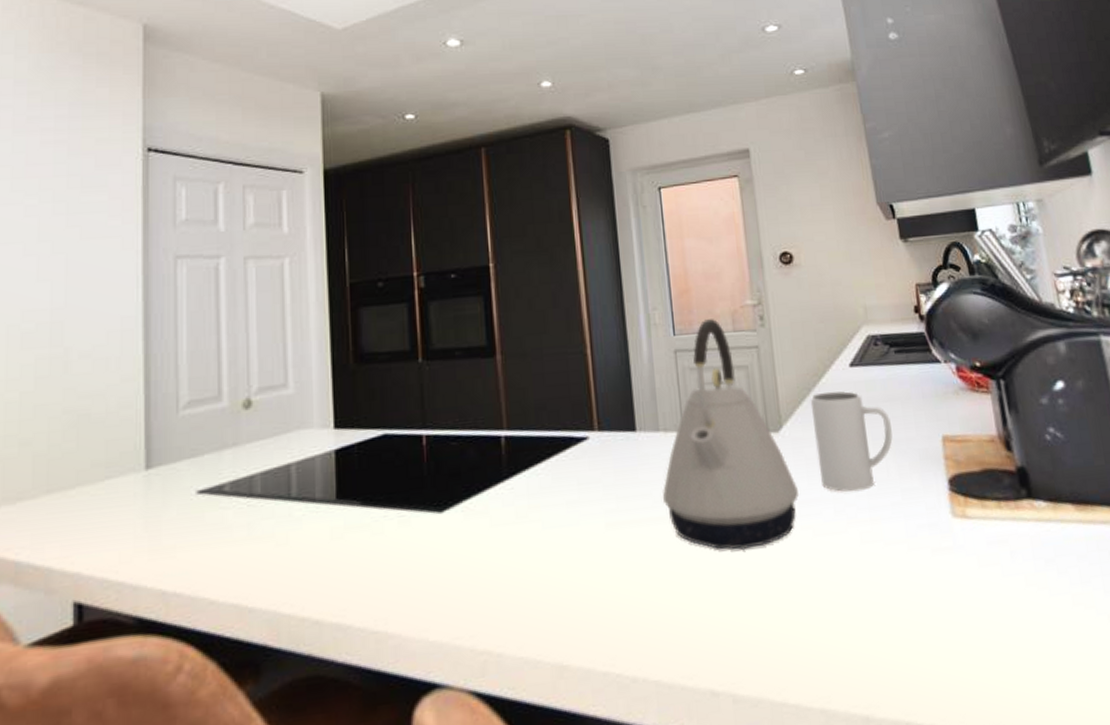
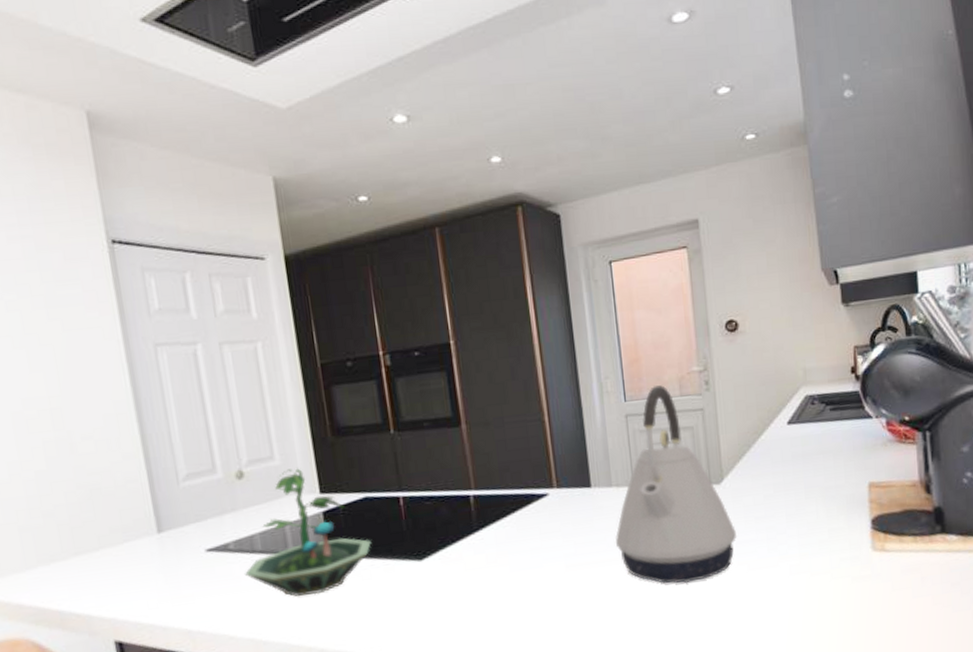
terrarium: none [236,398,386,552] -> present [243,468,371,596]
mug: present [810,391,893,493] -> none [749,446,823,533]

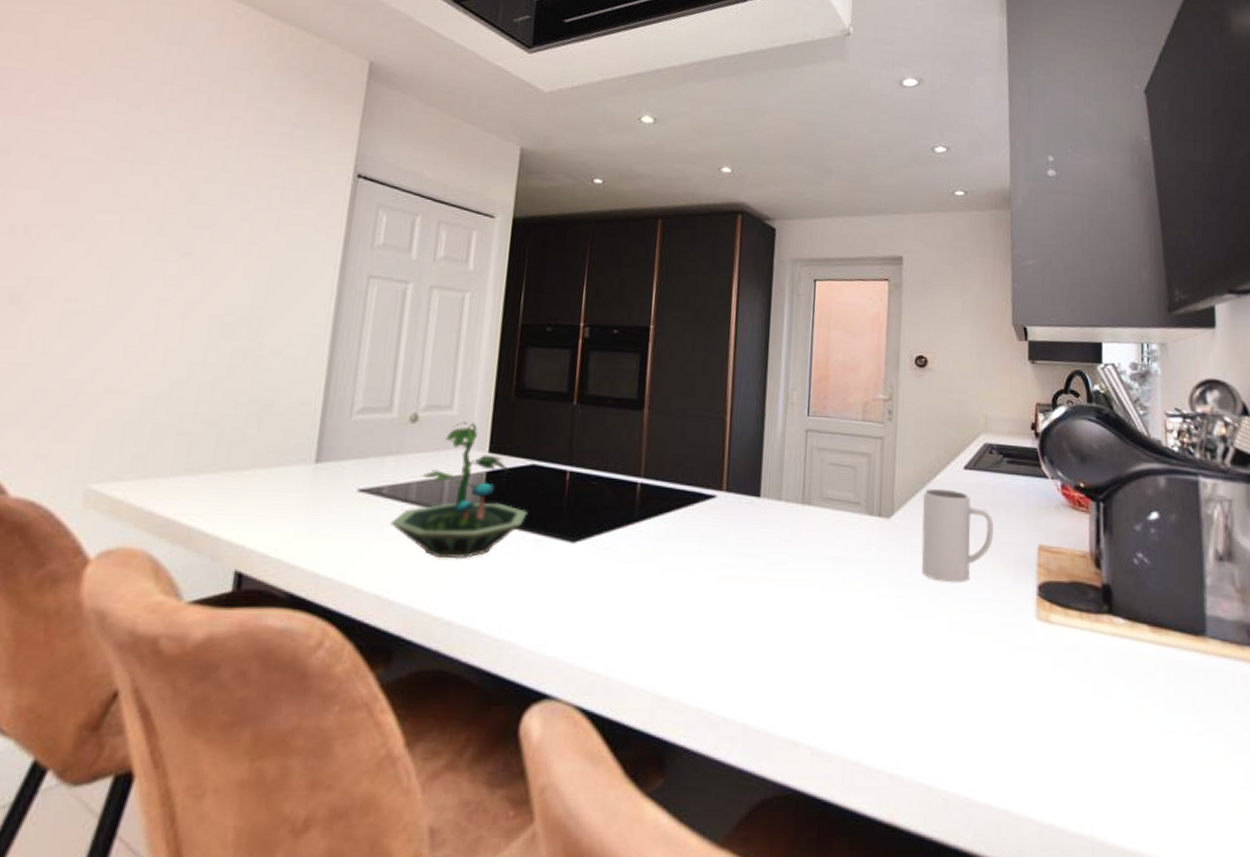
kettle: present [616,385,736,584] -> none [775,406,899,619]
mug: none [749,446,823,533] -> present [921,488,994,583]

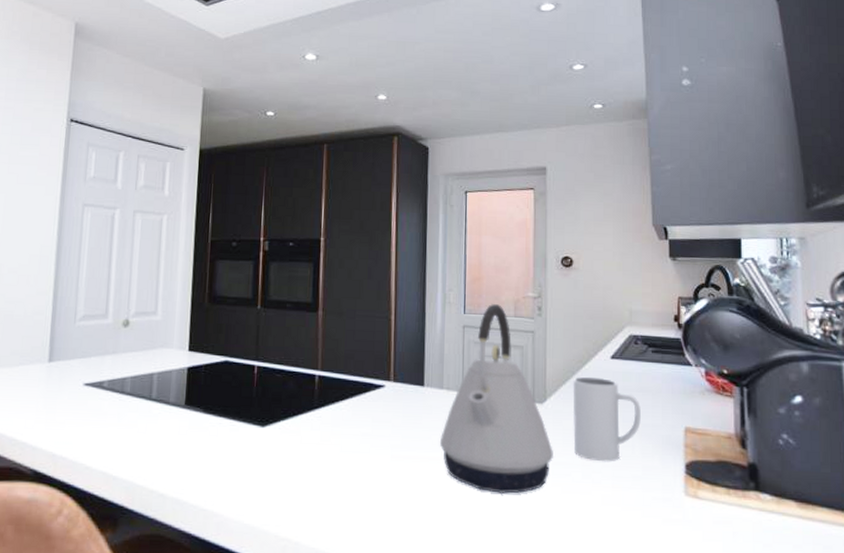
terrarium: present [389,421,528,560] -> none [110,325,223,442]
kettle: none [775,406,899,619] -> present [440,304,553,494]

